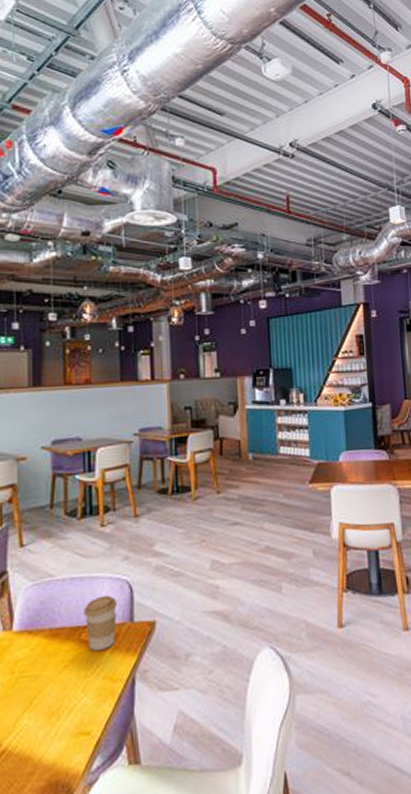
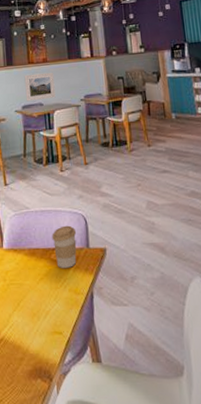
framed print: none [57,397,100,435] -> present [24,72,56,102]

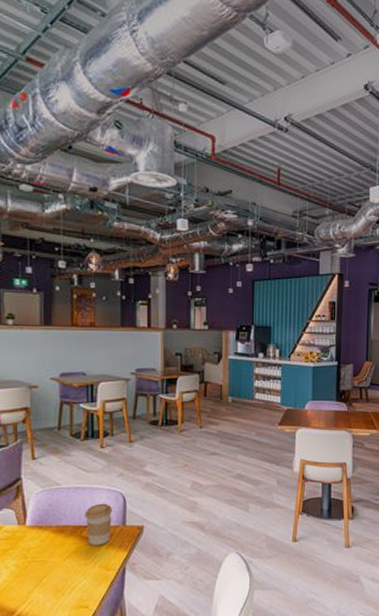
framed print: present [24,72,56,102] -> none [65,338,102,369]

